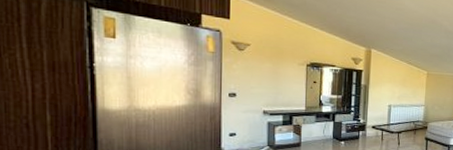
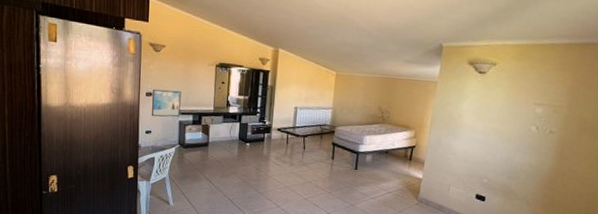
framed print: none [236,89,269,119] -> present [152,89,181,117]

